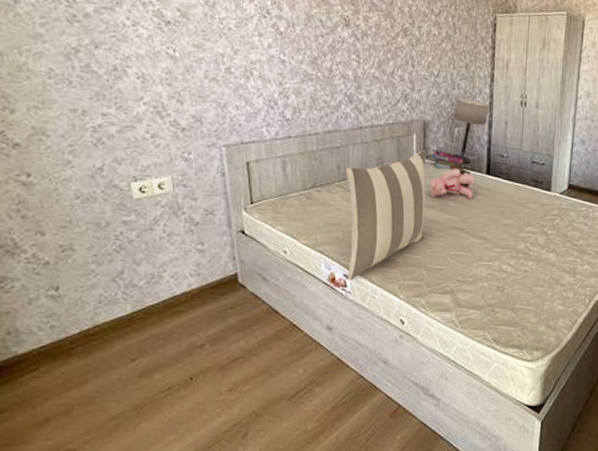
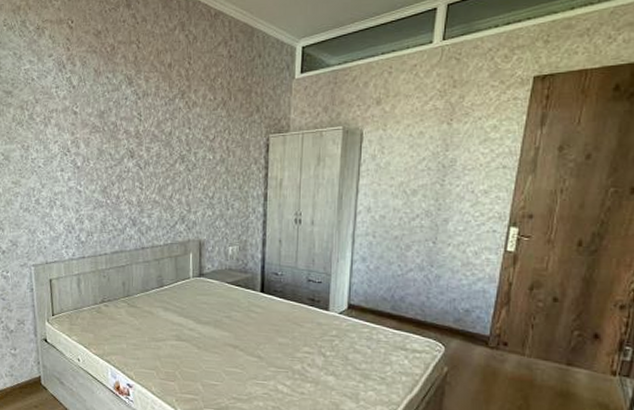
pillow: present [345,149,427,281] -> none [129,267,203,390]
stuffed bear: present [430,167,476,199] -> none [205,285,251,317]
books: present [432,147,467,170] -> none [207,265,241,288]
table lamp: present [452,98,489,164] -> none [226,218,263,282]

